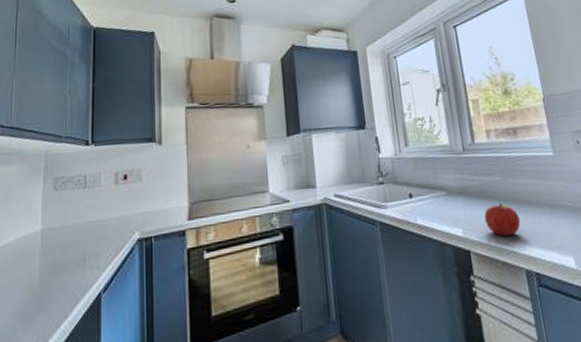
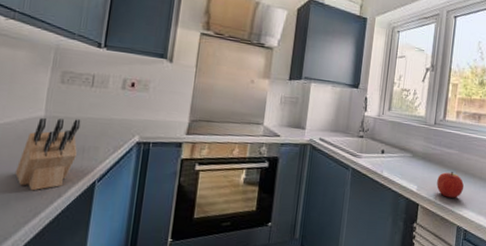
knife block: none [19,226,78,316] -> present [15,117,81,191]

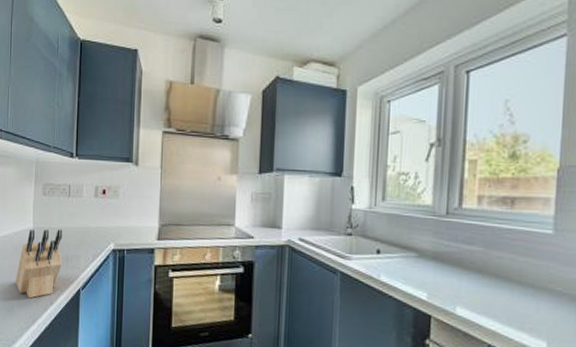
apple: present [437,172,464,198] -> none [455,275,494,309]

